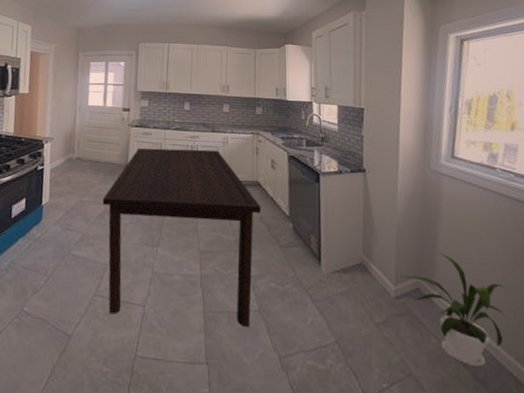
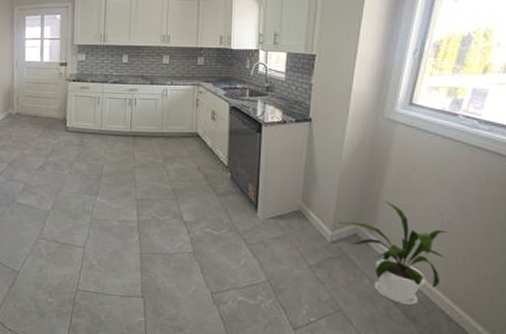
dining table: present [102,148,261,328] -> none [42,102,199,268]

